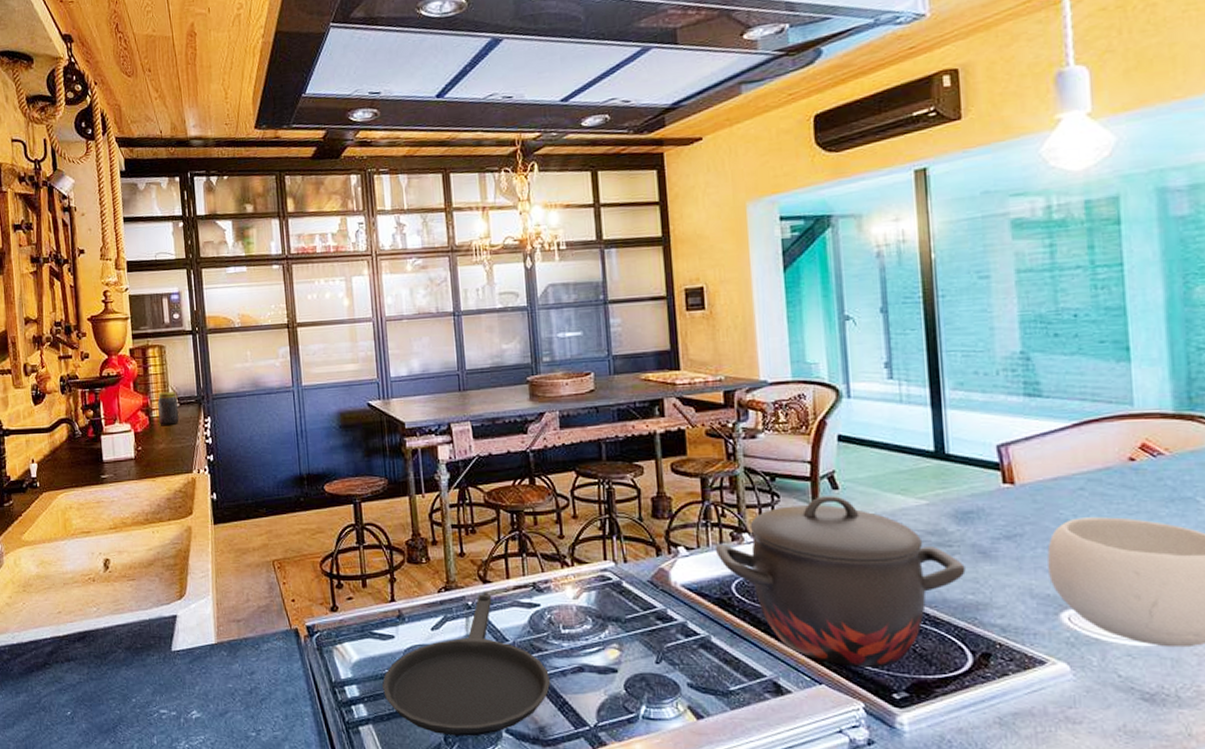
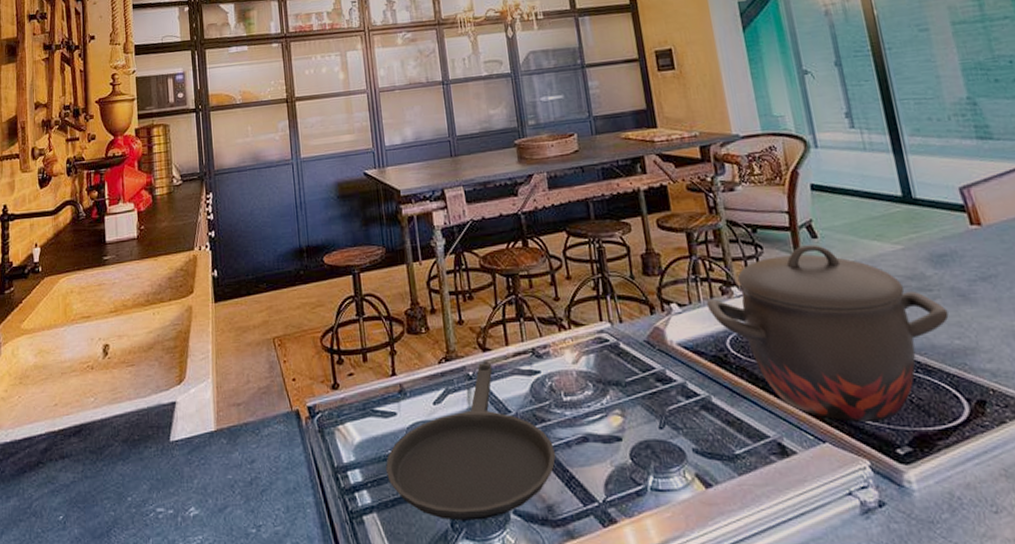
jar: present [158,391,180,426] -> none [161,168,182,204]

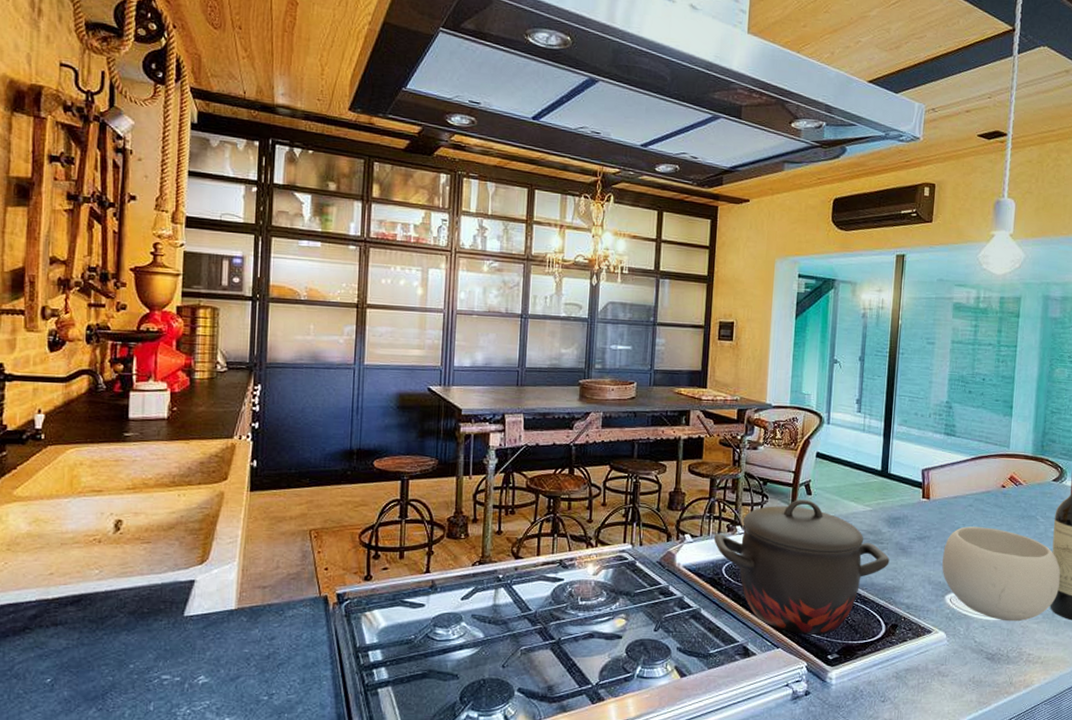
frying pan: present [386,362,556,521] -> none [407,568,564,696]

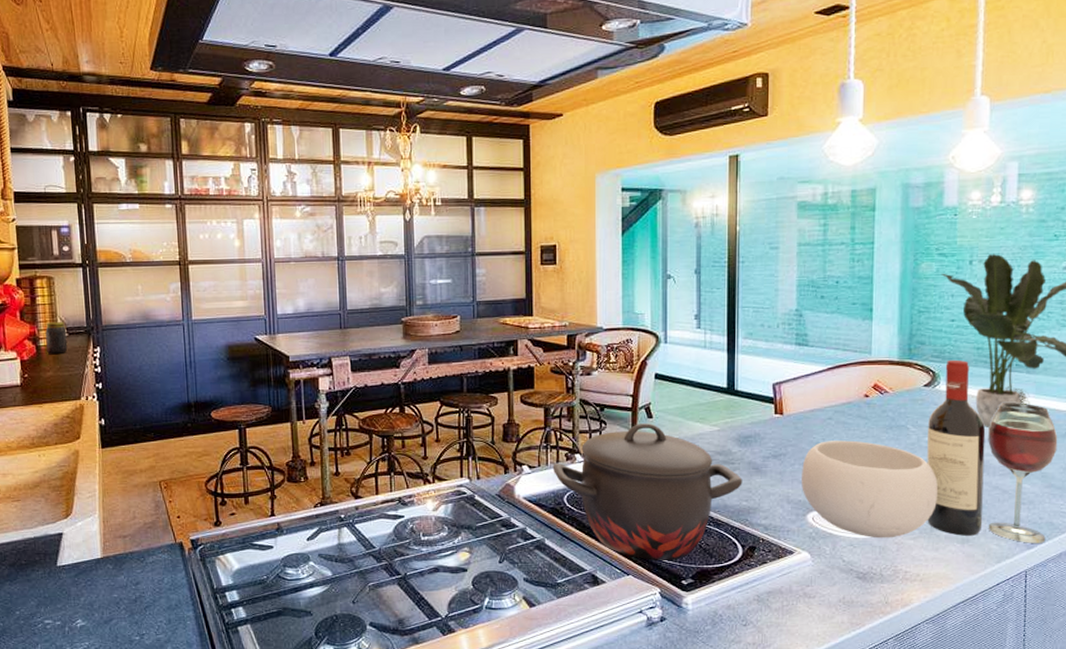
jar: none [202,354,226,389] -> present [45,321,68,355]

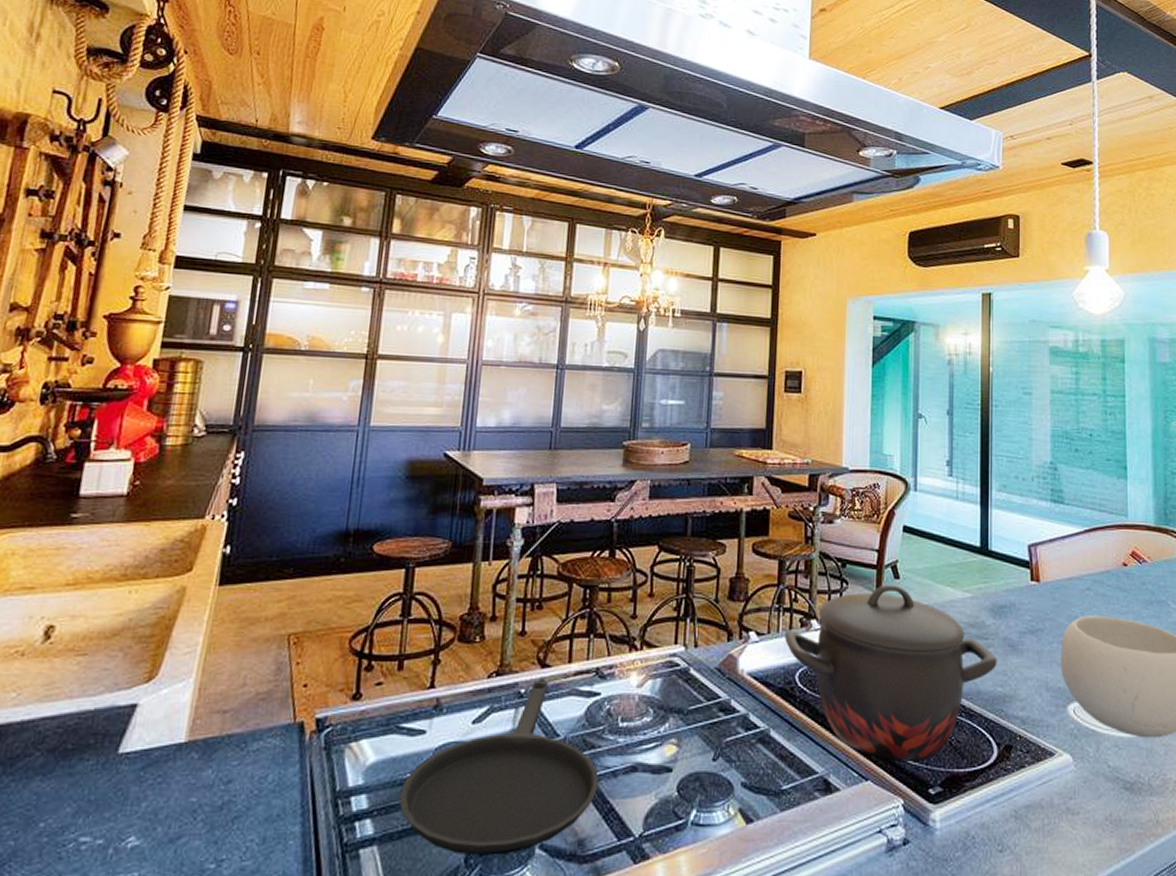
jar: present [45,321,68,355] -> none [173,415,206,458]
frying pan: none [261,508,411,631] -> present [399,680,600,856]

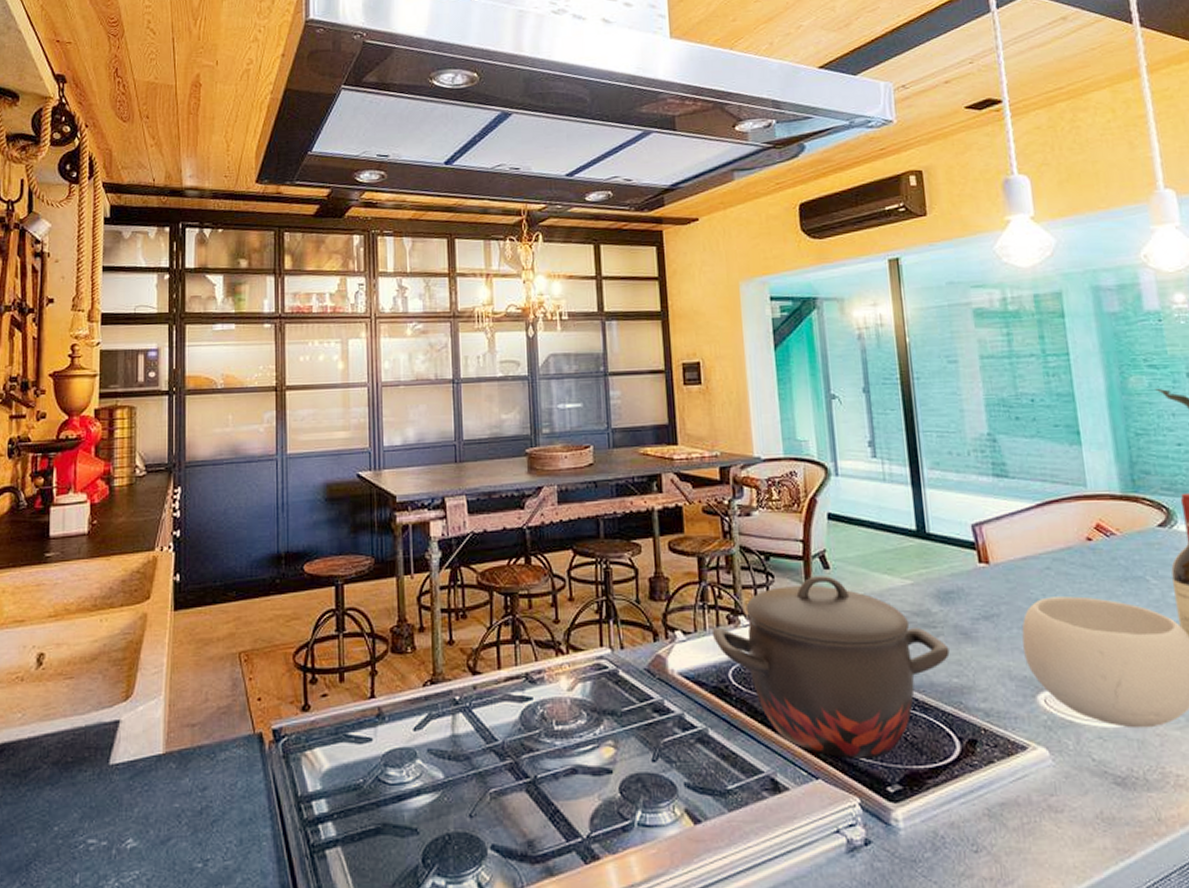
frying pan: present [399,680,600,856] -> none [356,687,542,856]

